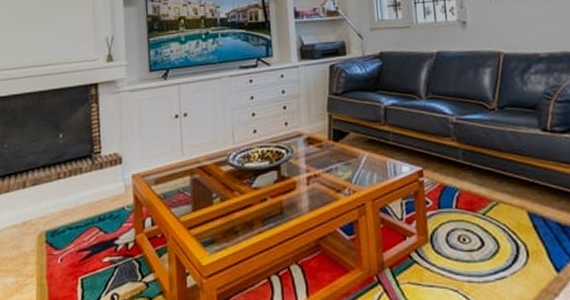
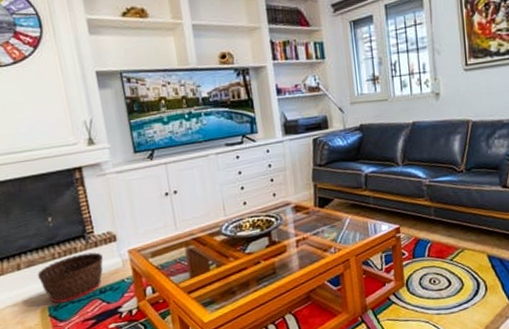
basket: none [40,175,106,228] -> present [37,252,103,304]

